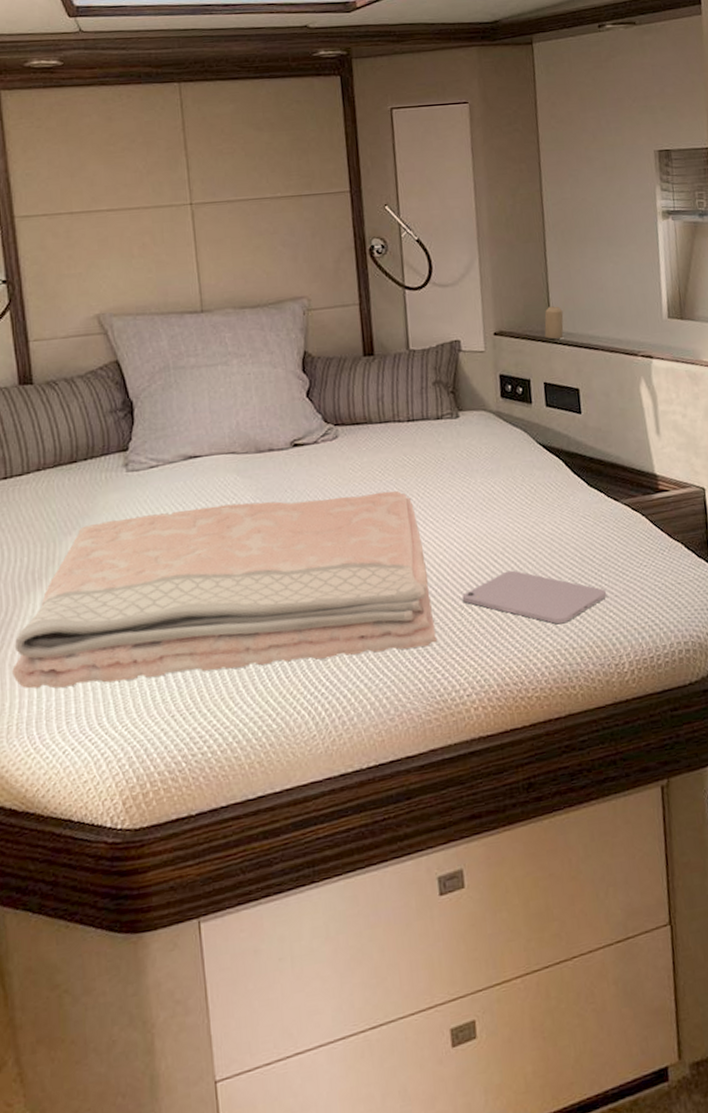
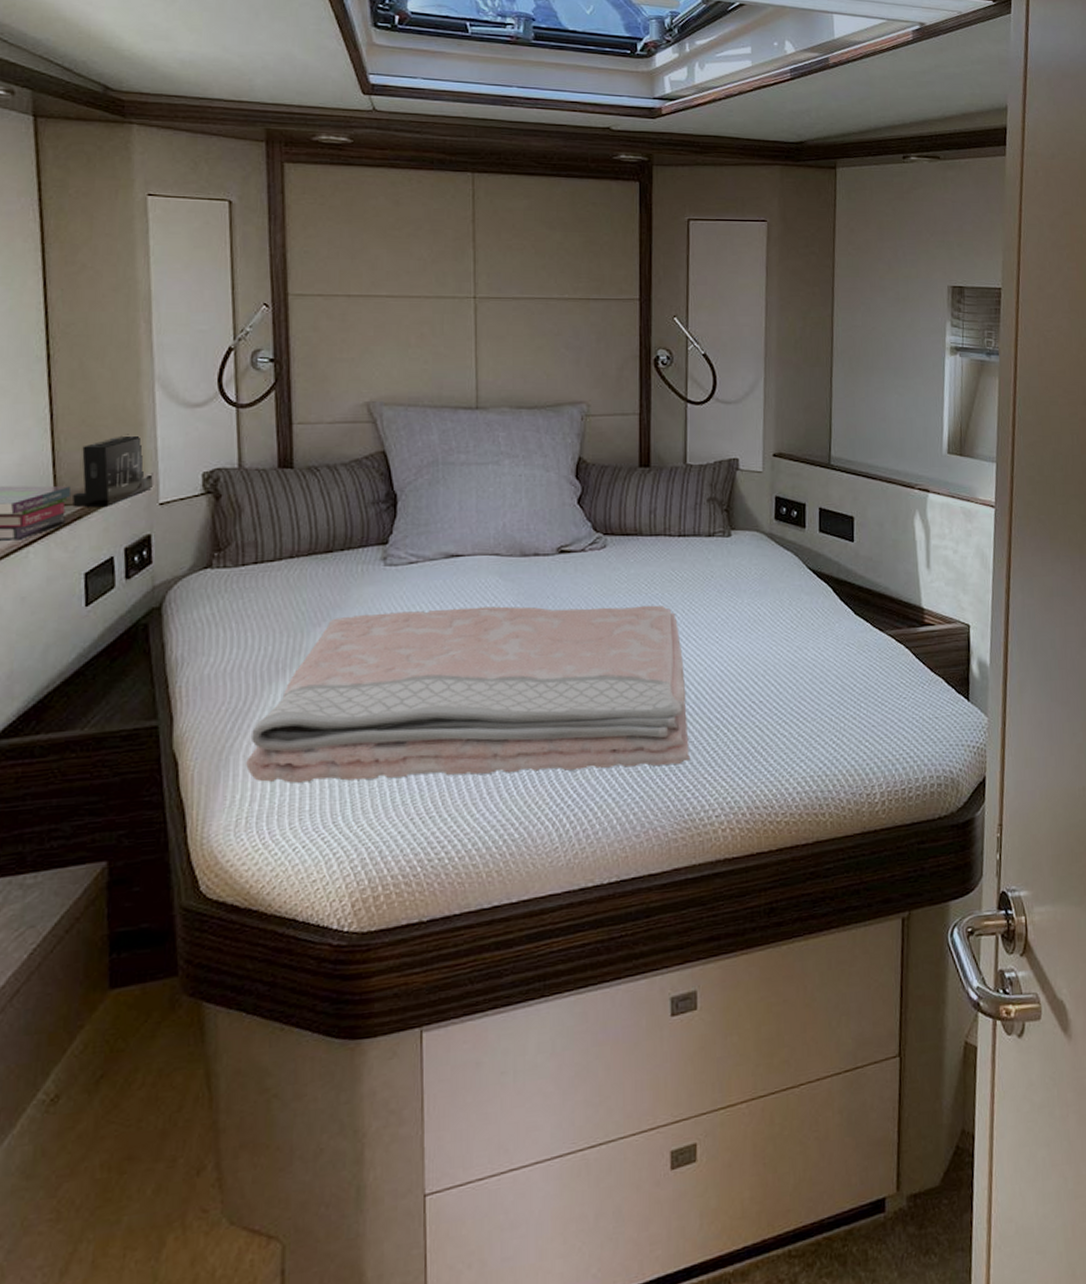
tablet: present [462,570,607,625] -> none [719,693,864,751]
candle: present [544,306,564,340] -> none [823,432,844,466]

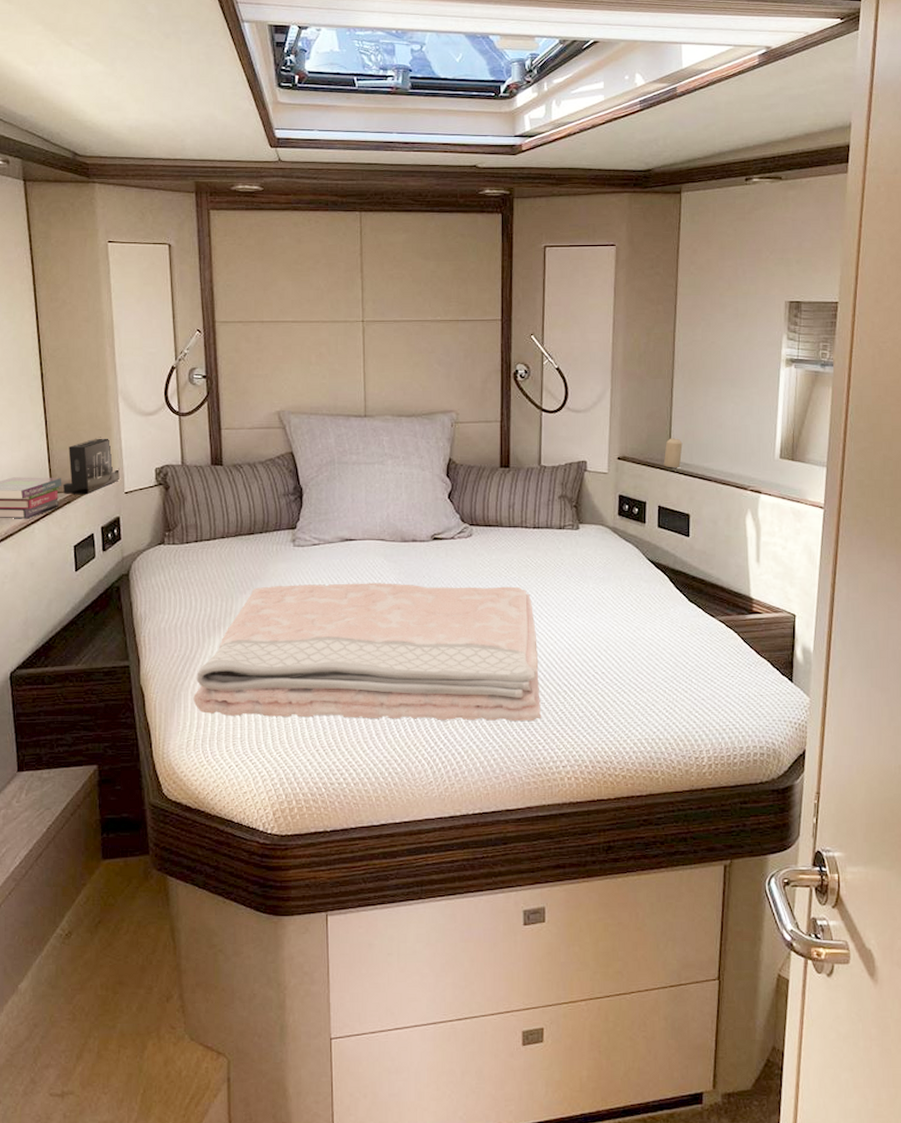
candle: none [823,432,844,466] -> present [663,438,683,468]

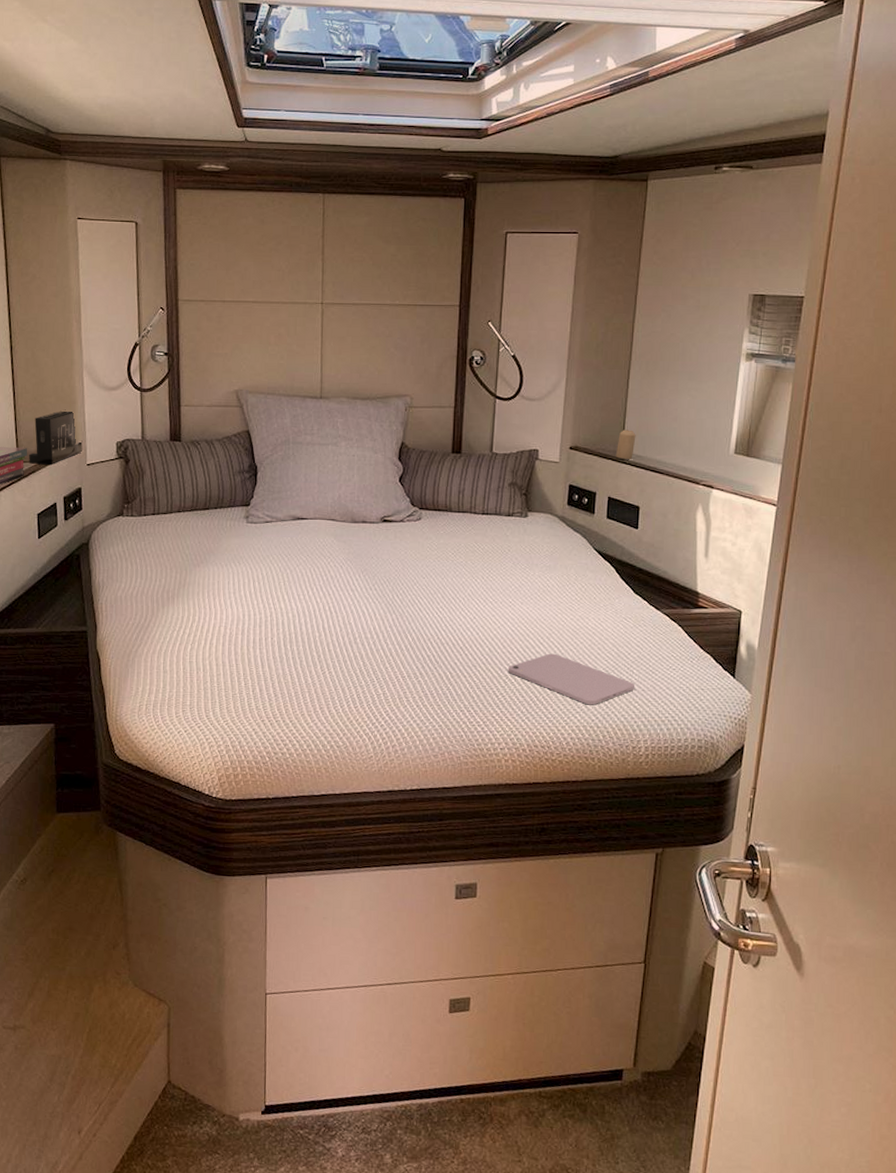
towel: present [193,583,542,722] -> none [146,560,482,704]
tablet: none [566,666,695,717] -> present [508,653,635,705]

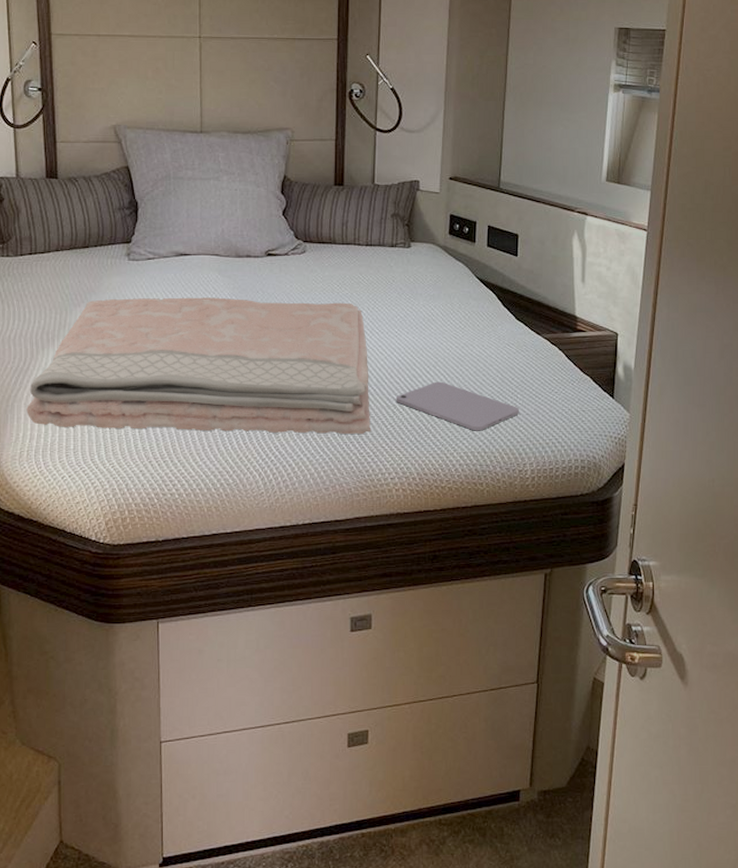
towel: none [146,560,482,704] -> present [26,297,371,435]
candle: present [615,429,636,460] -> none [493,159,513,189]

